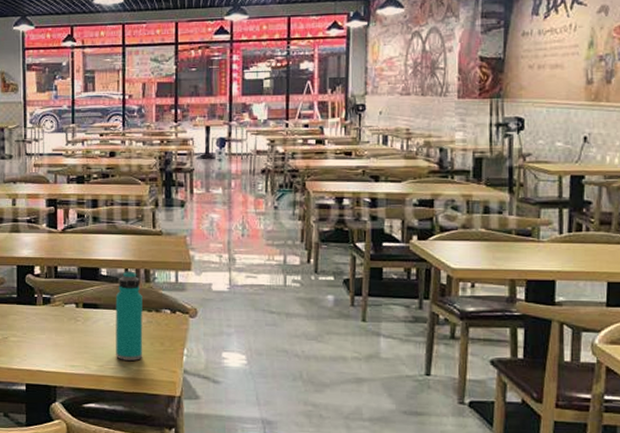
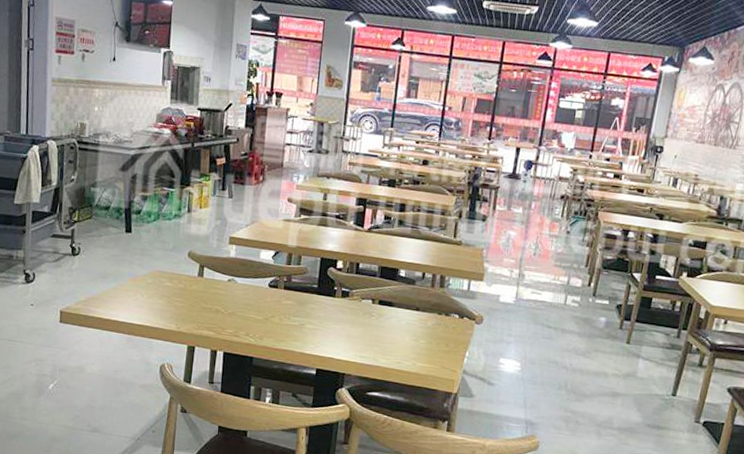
water bottle: present [115,271,143,361] -> none [403,274,435,358]

